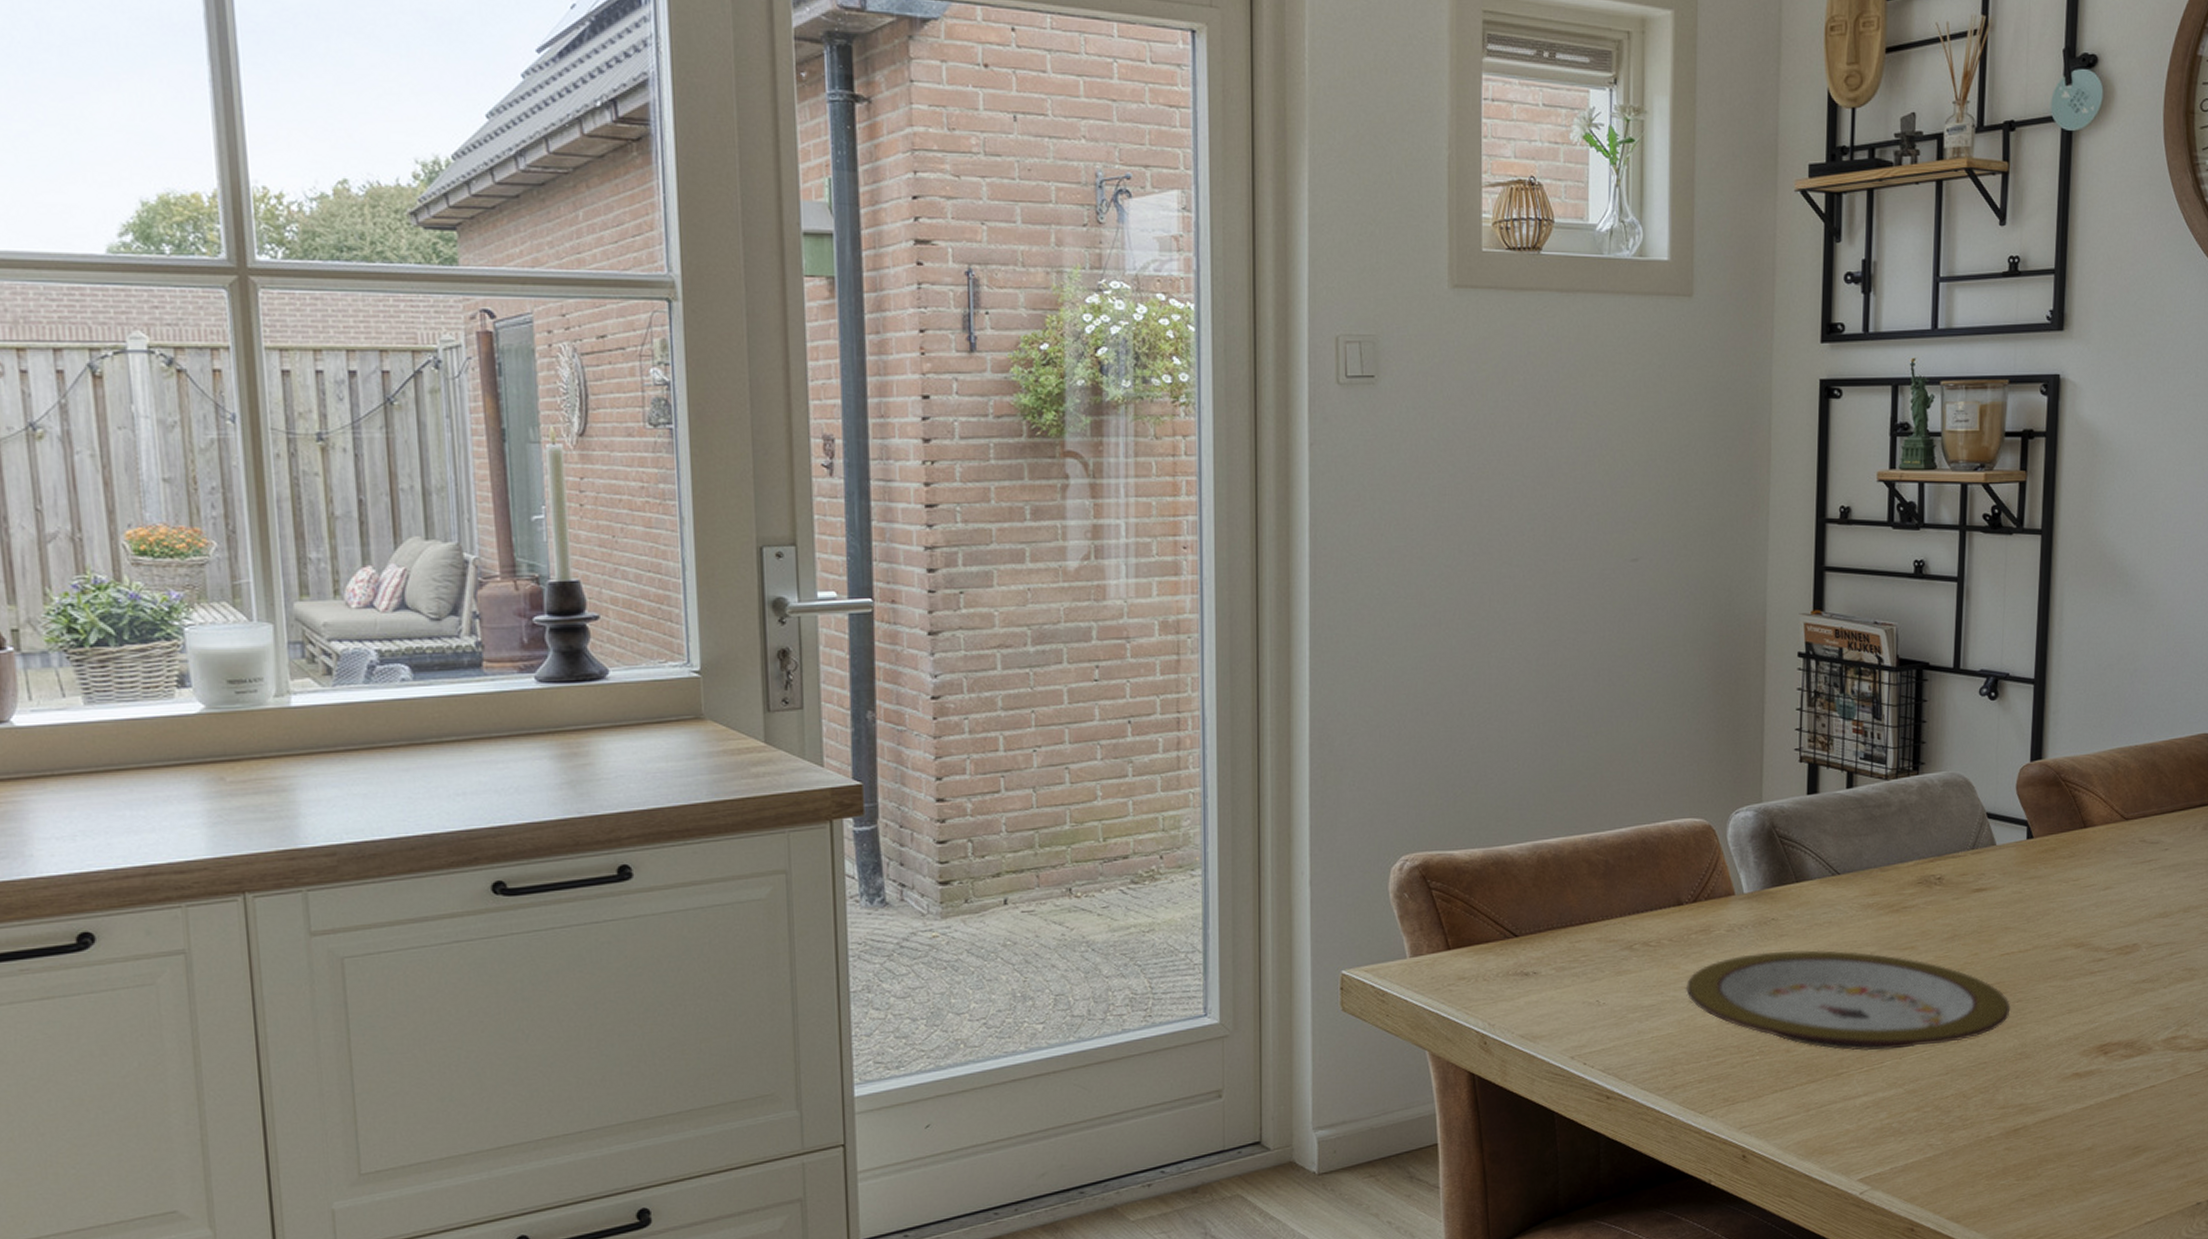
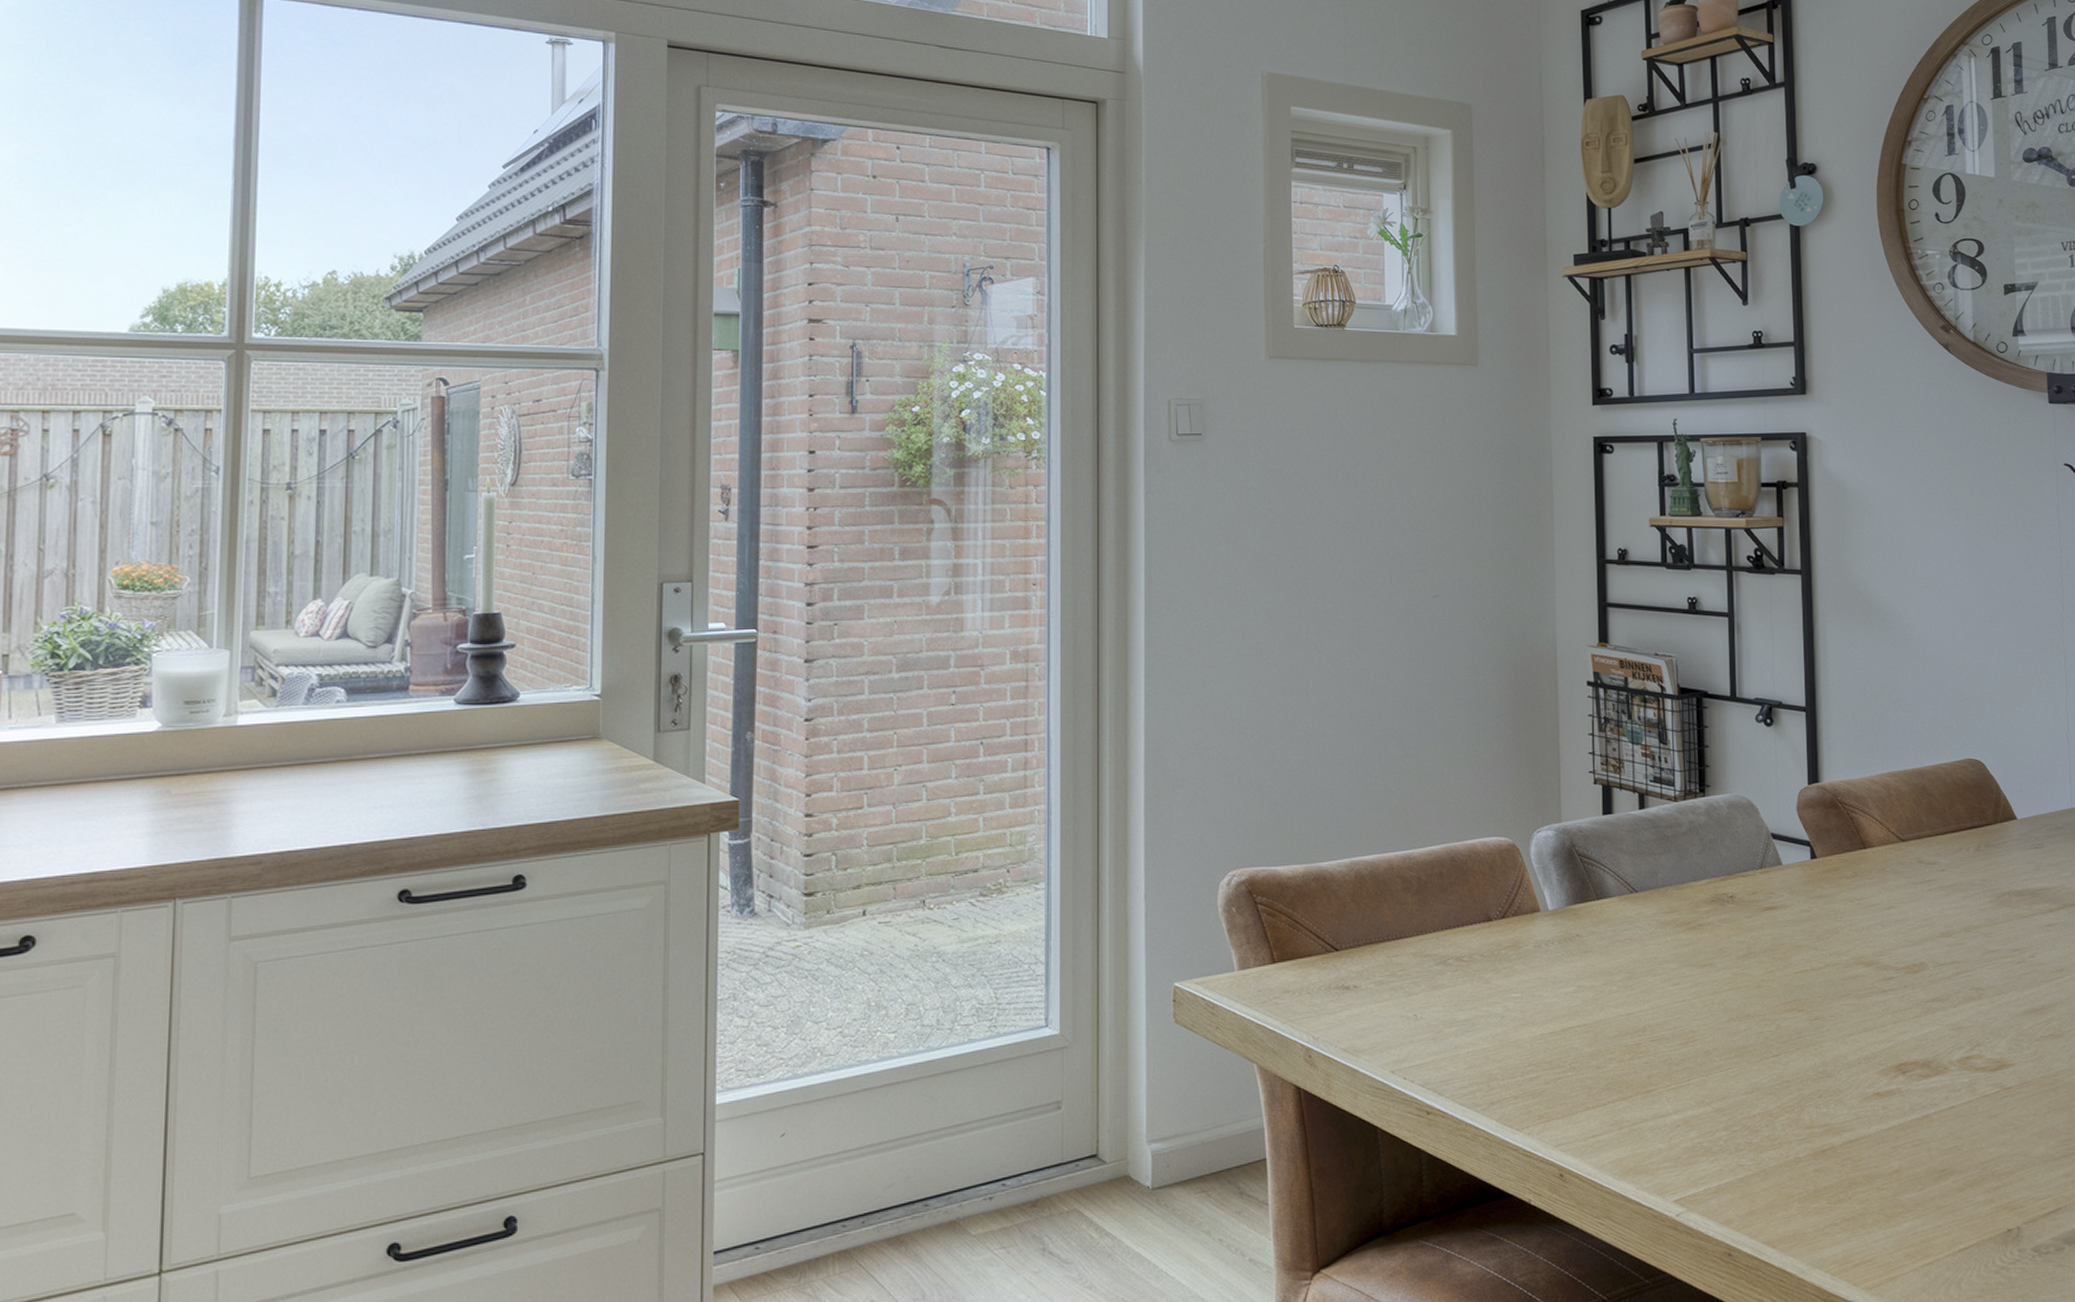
plate: present [1685,950,2011,1051] -> none [1497,966,1809,1068]

